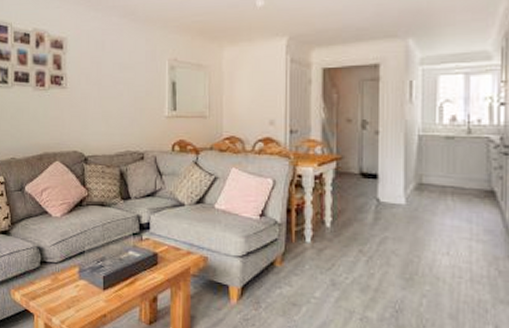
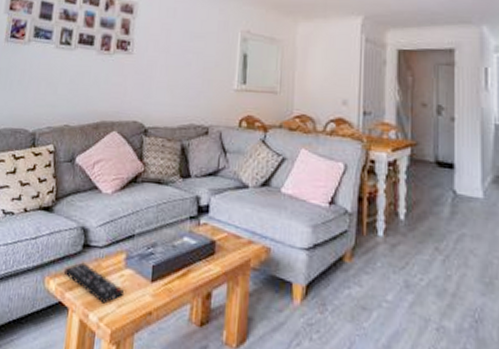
remote control: none [27,276,80,309] -> present [64,262,124,304]

